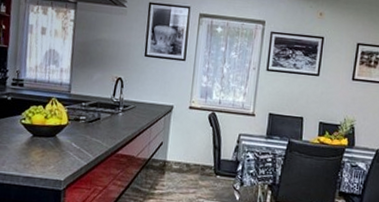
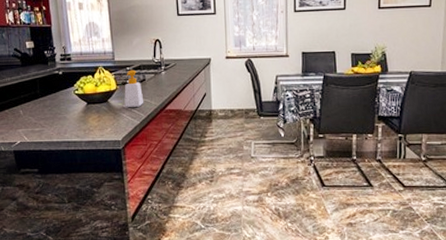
soap bottle: none [73,106,95,147] -> present [124,69,144,107]

